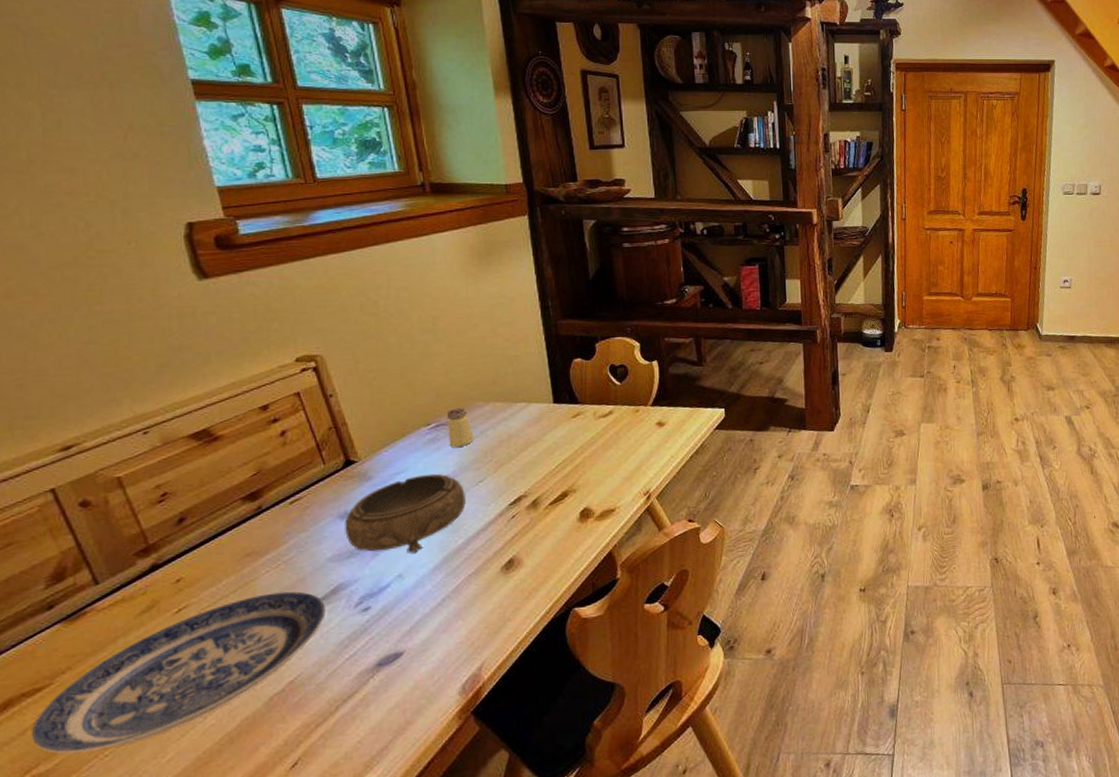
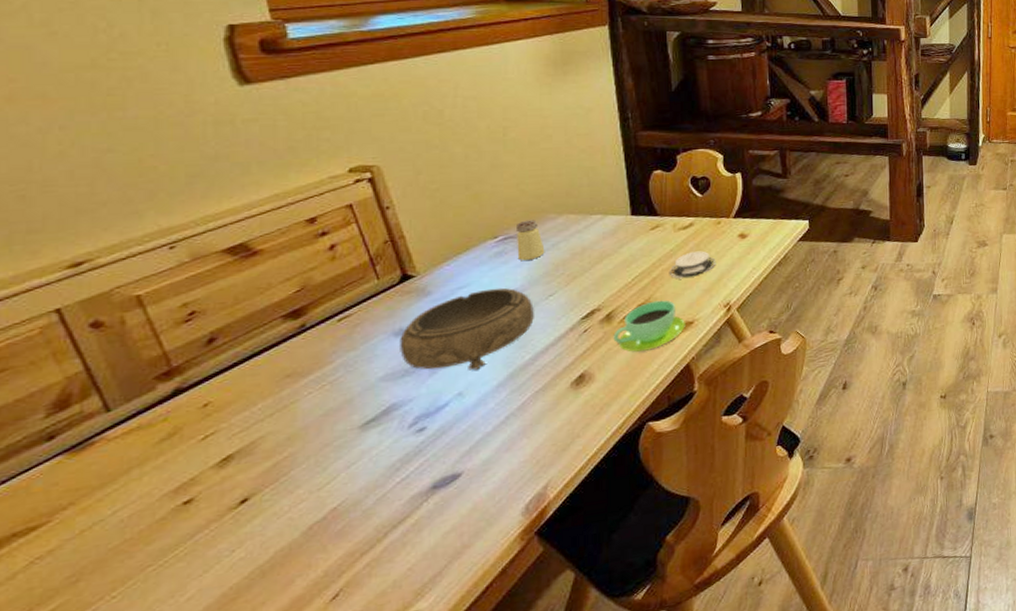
plate: present [32,591,326,754] -> none [24,413,375,598]
cup: none [539,487,607,538] -> present [613,300,685,352]
architectural model: none [591,439,635,467] -> present [670,251,716,279]

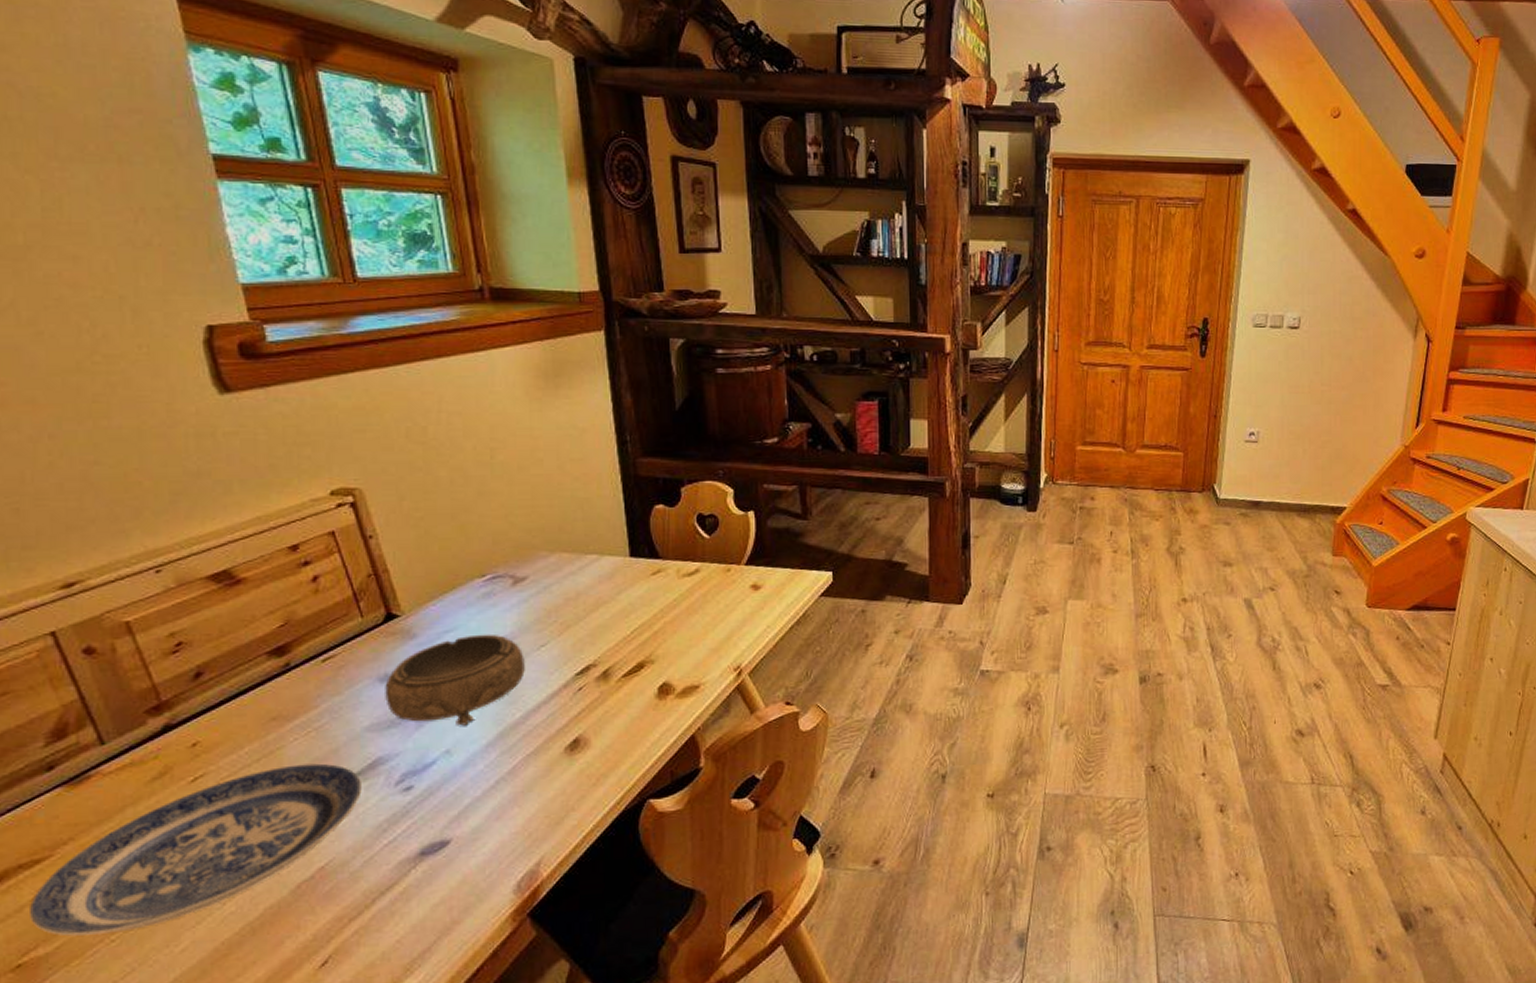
plate: none [24,413,375,598] -> present [30,763,362,936]
saltshaker: present [517,219,545,260] -> none [506,557,536,604]
cup: present [613,300,685,352] -> none [610,658,690,717]
architectural model: present [670,251,716,279] -> none [673,602,725,635]

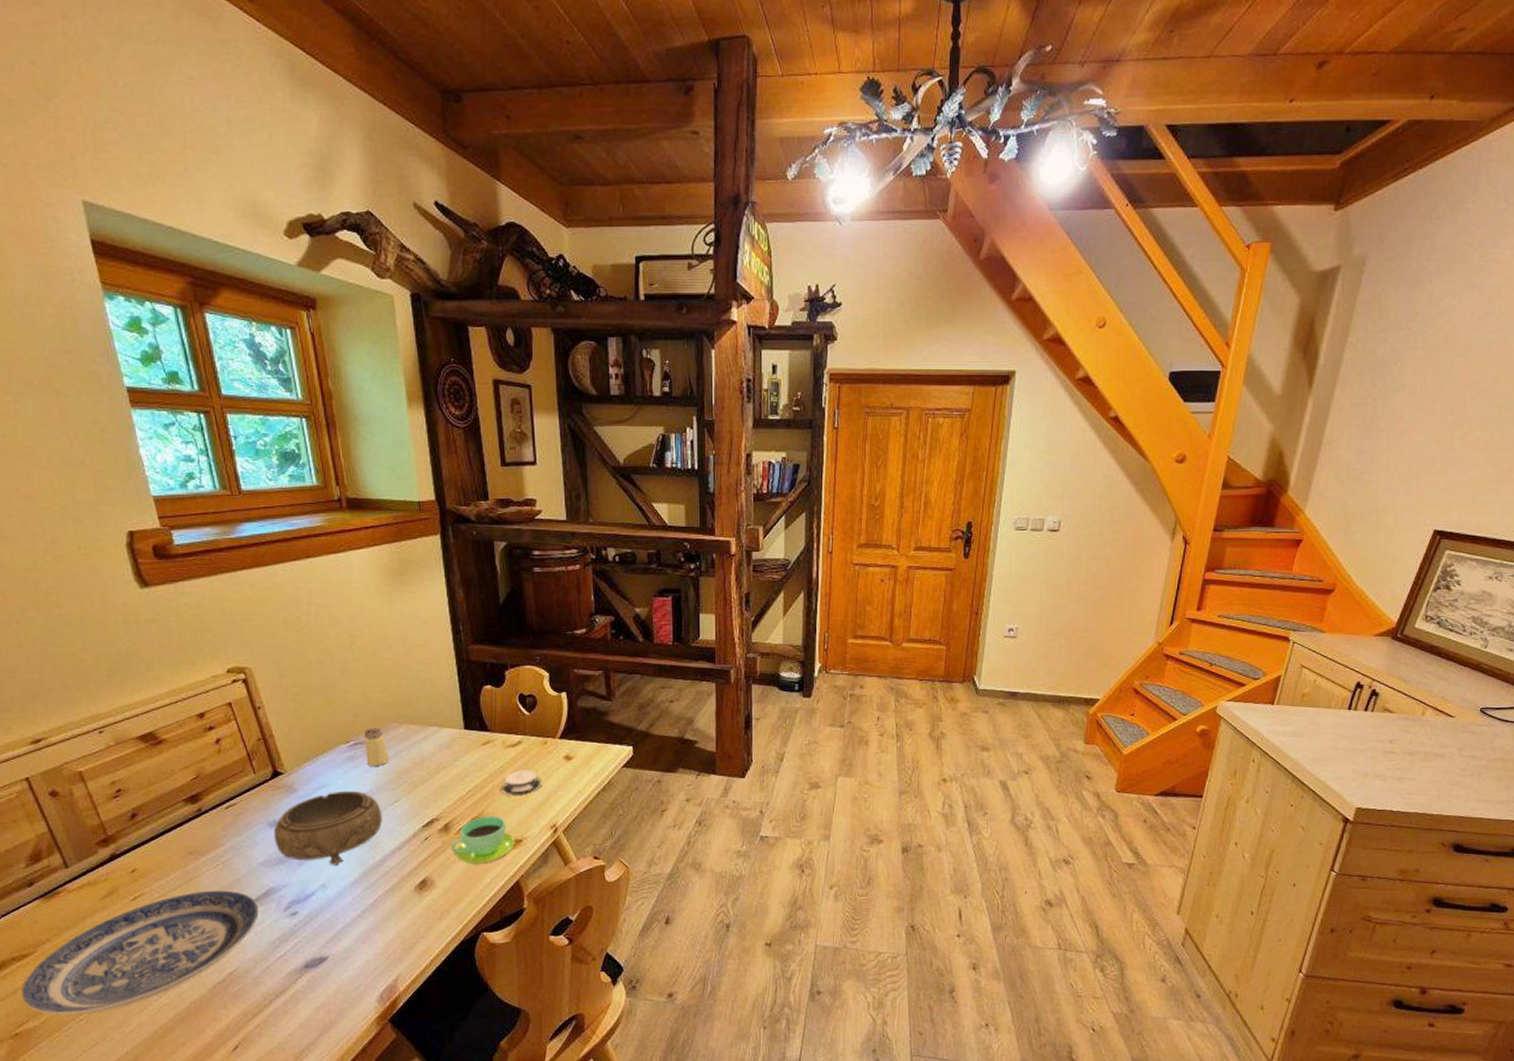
saltshaker: none [506,557,536,604] -> present [365,727,390,766]
cup: none [610,658,690,717] -> present [450,816,515,864]
architectural model: none [673,602,725,635] -> present [500,770,543,797]

